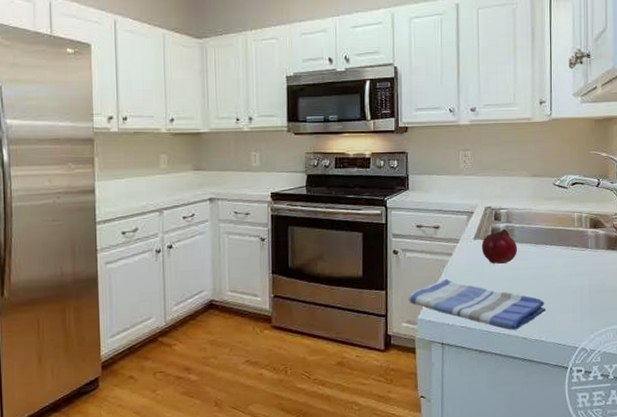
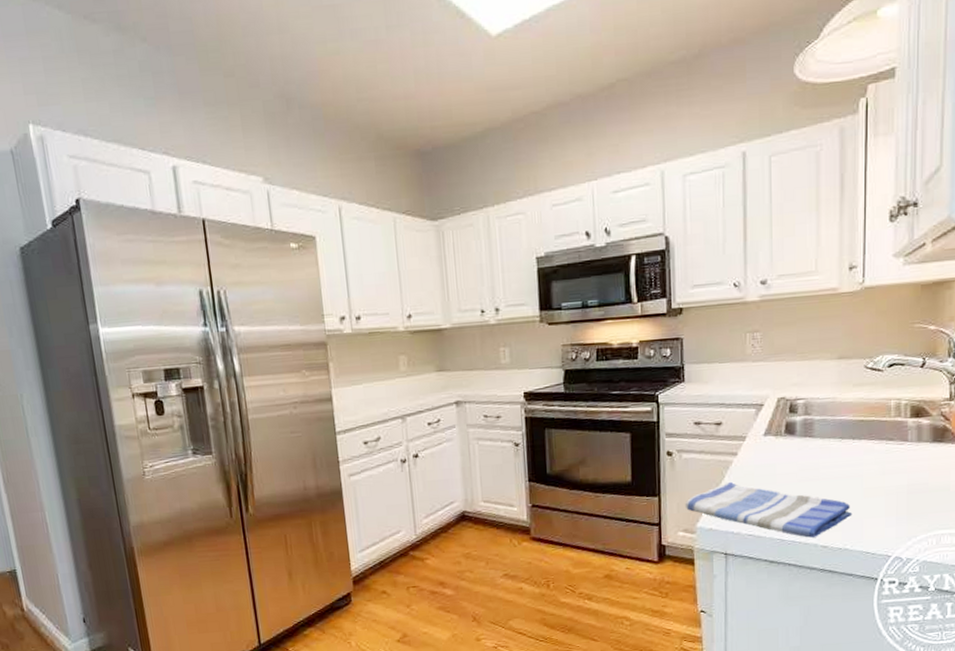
fruit: present [481,229,518,264] -> none [773,423,818,463]

